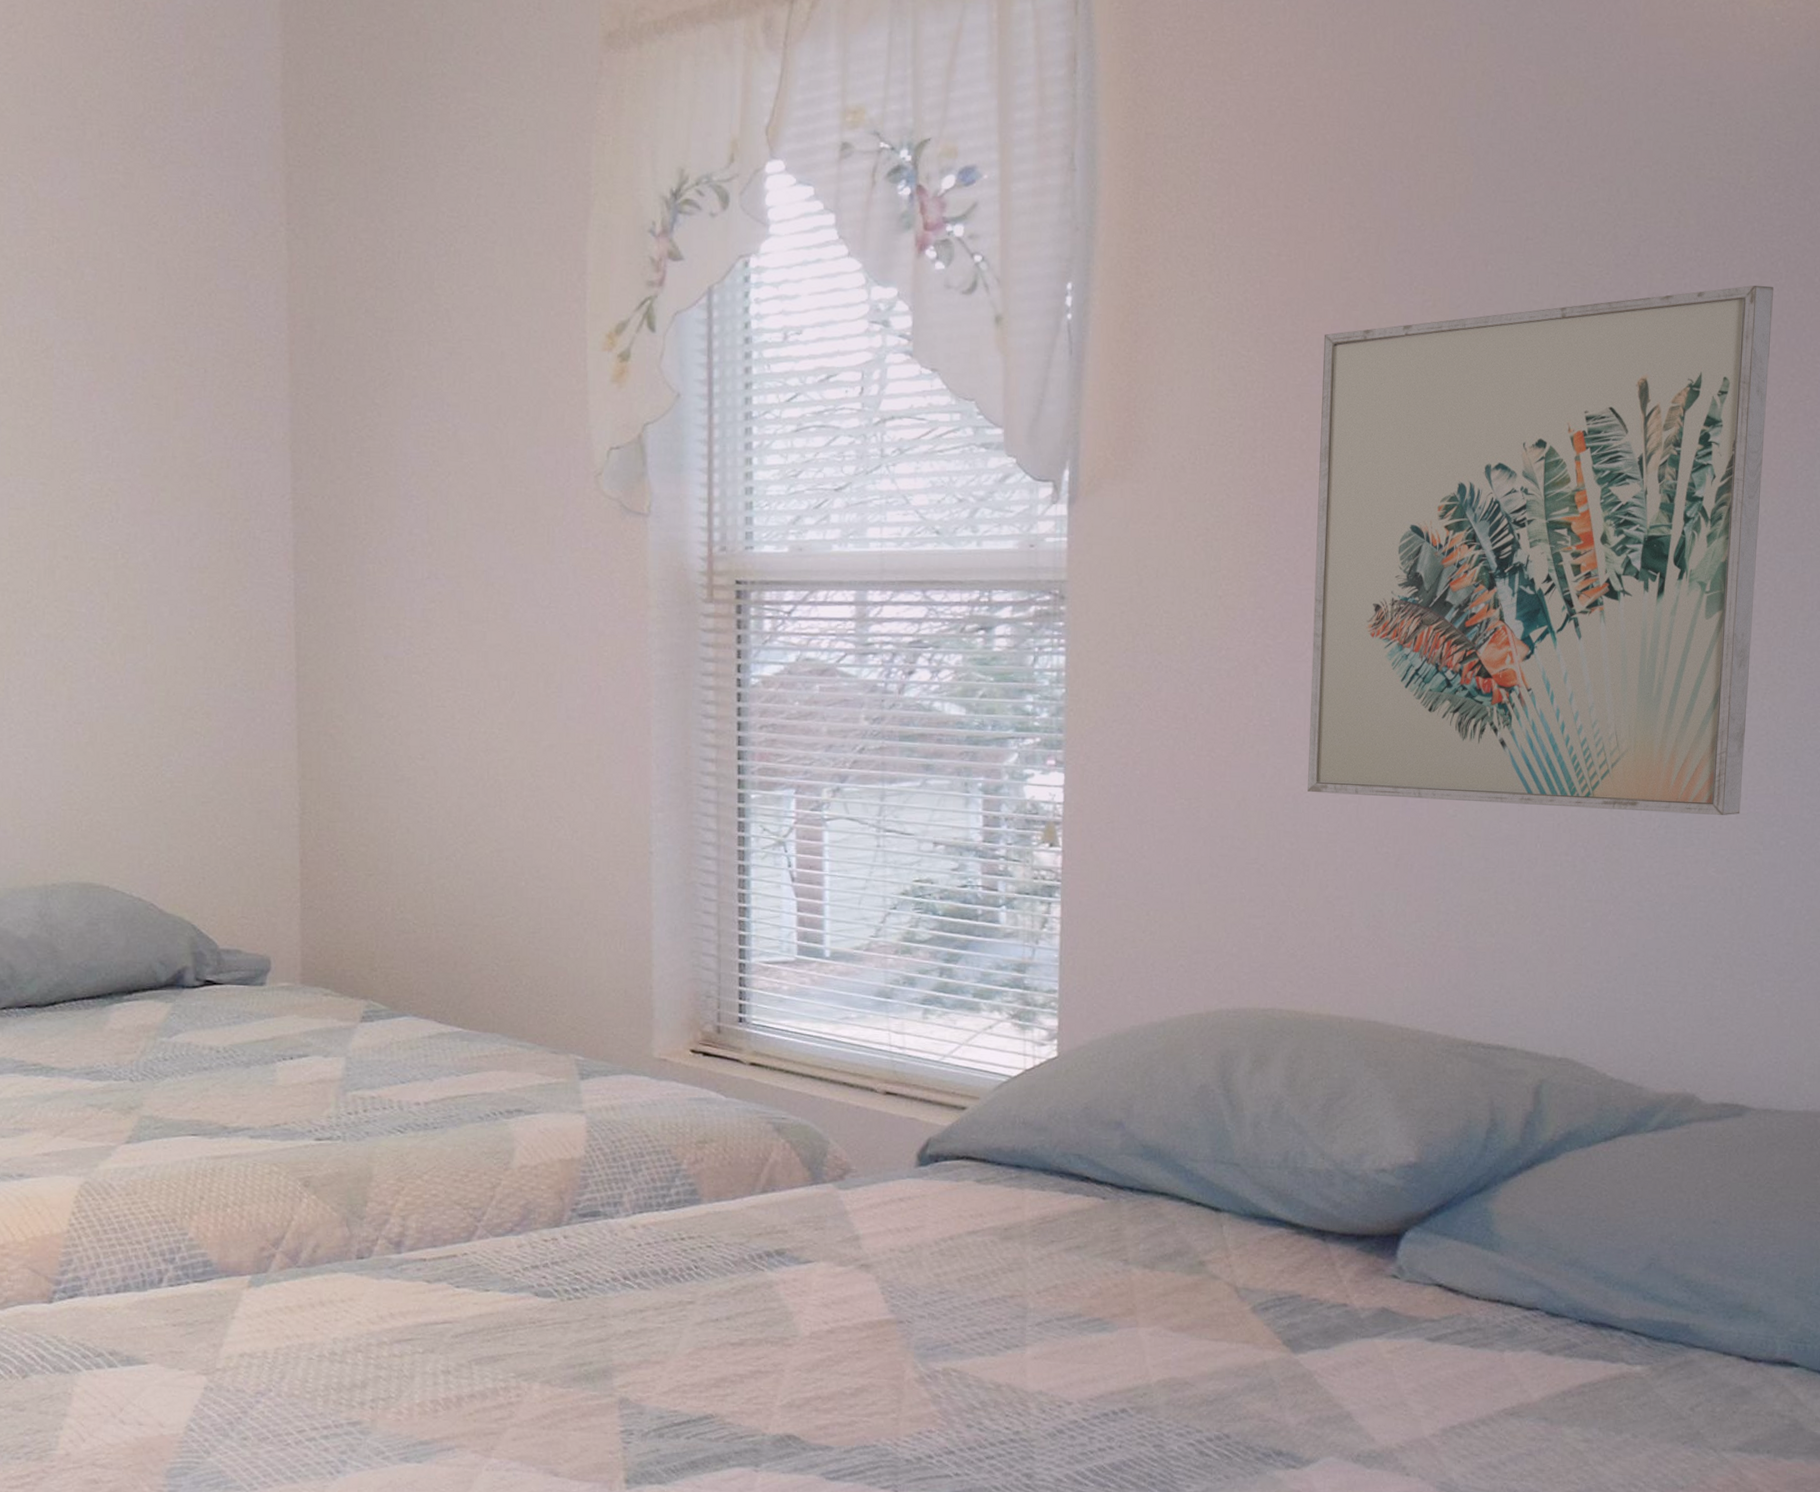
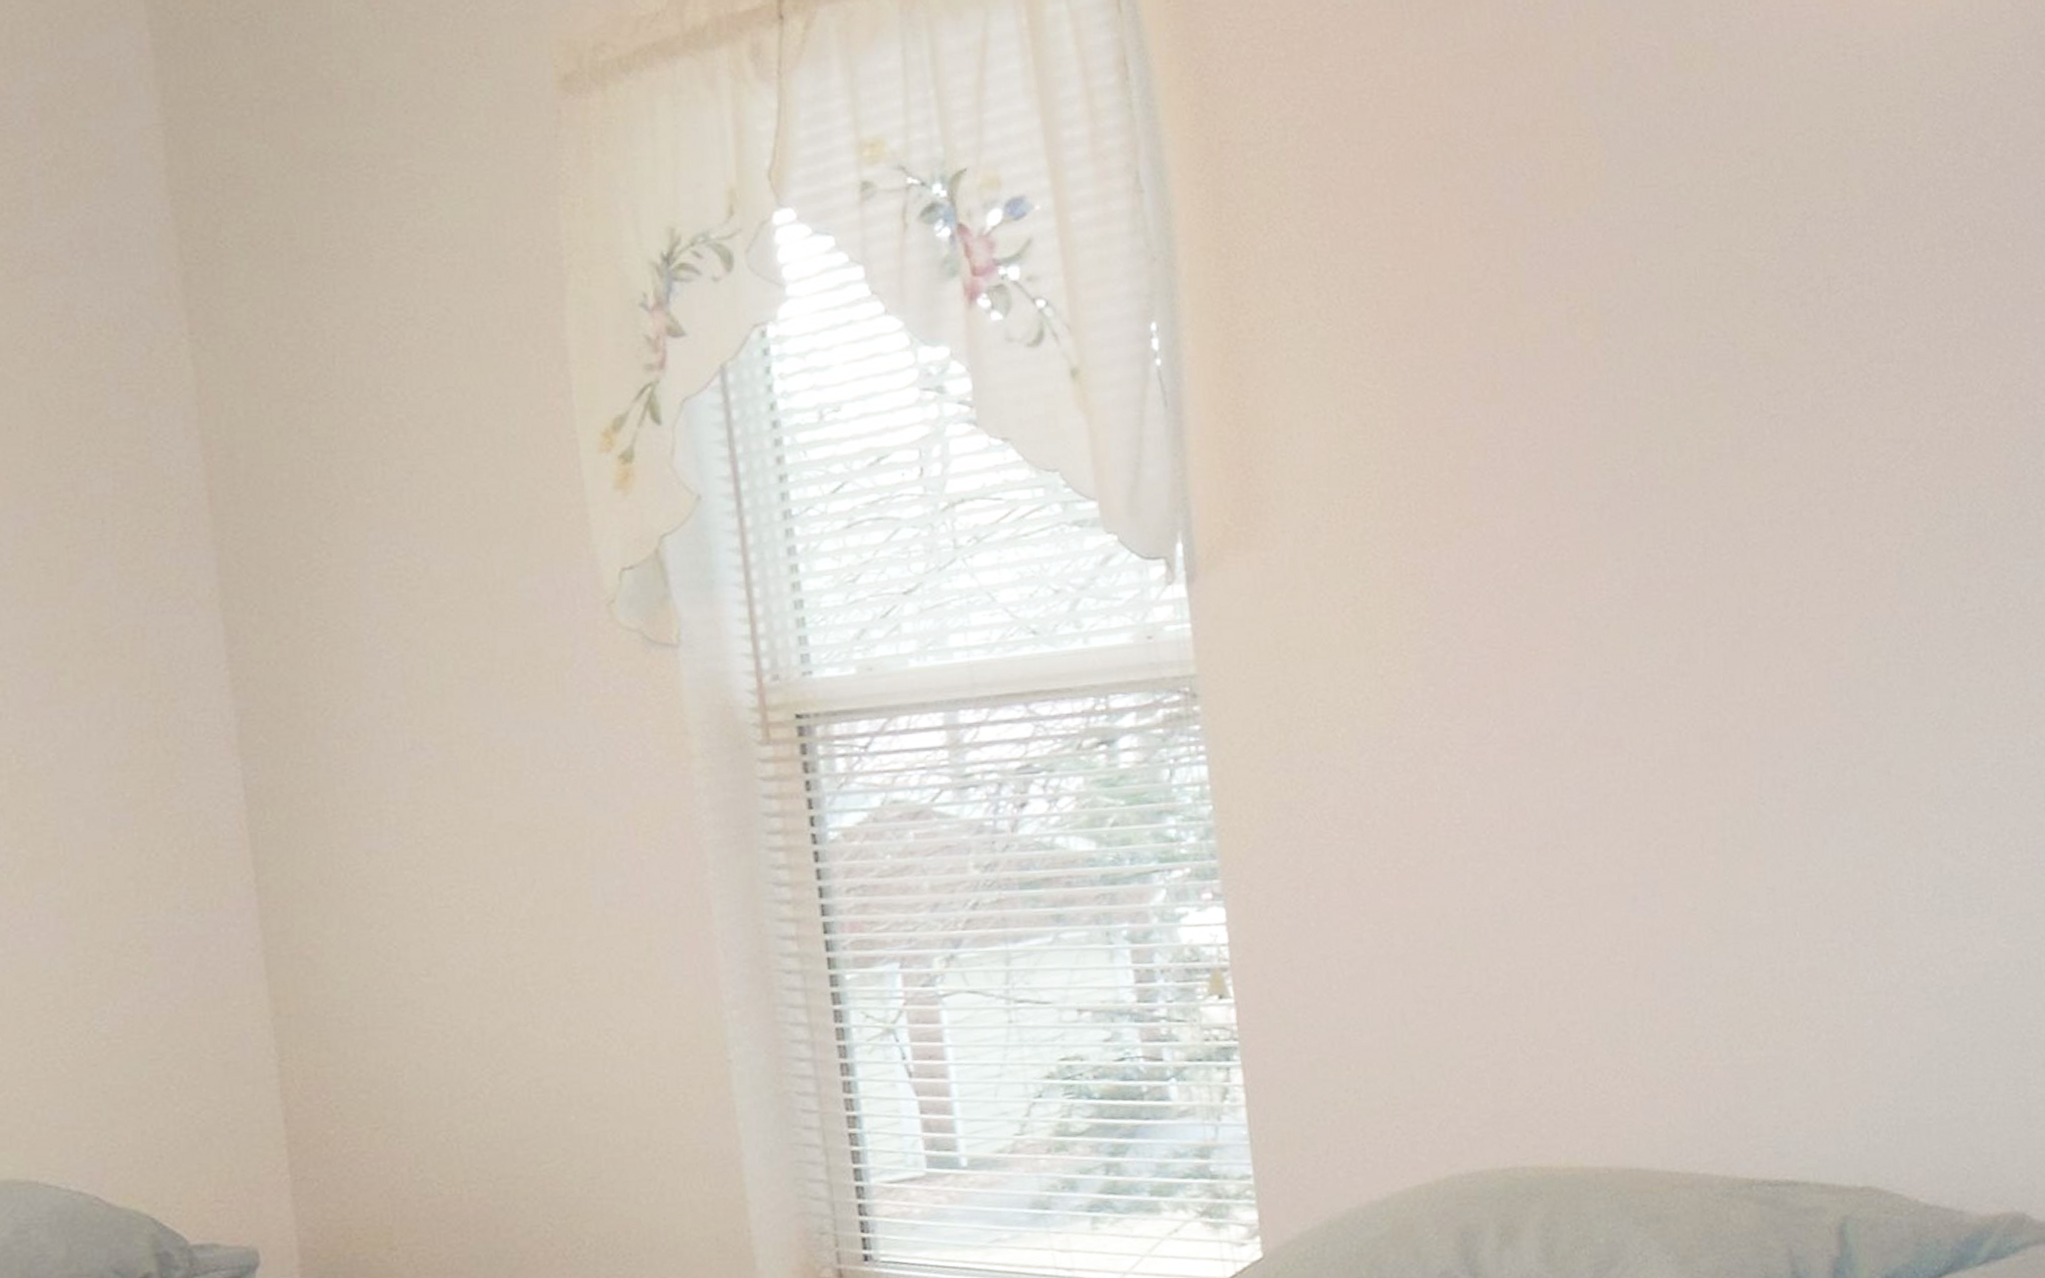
wall art: present [1308,285,1773,815] -> none [1459,257,2023,900]

